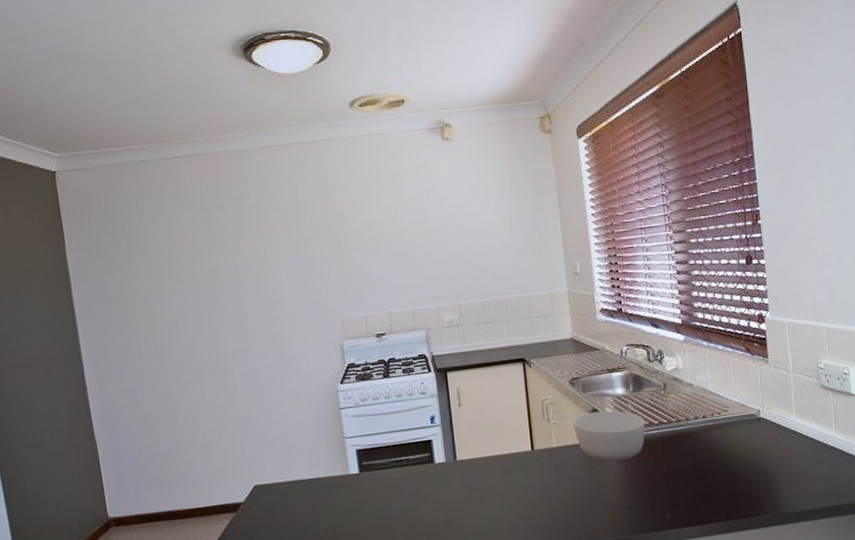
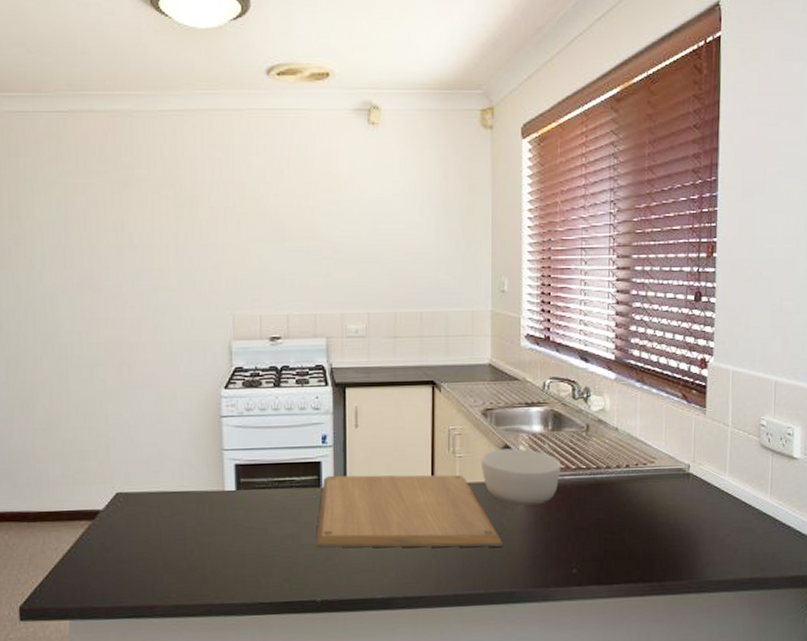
chopping board: none [434,439,602,517] -> present [315,474,504,548]

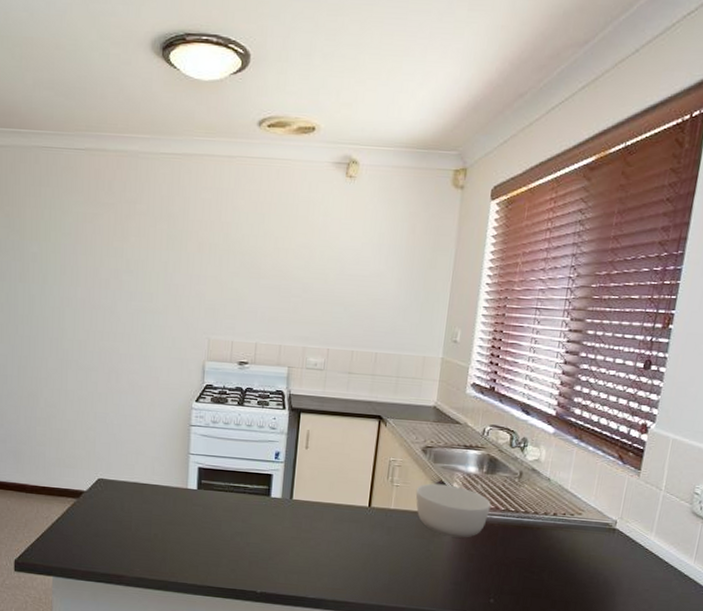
chopping board: present [315,474,504,548] -> none [260,487,429,570]

